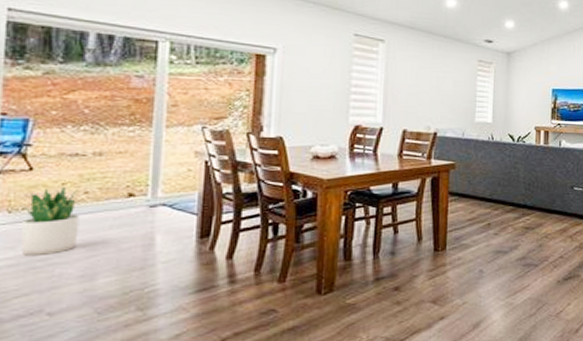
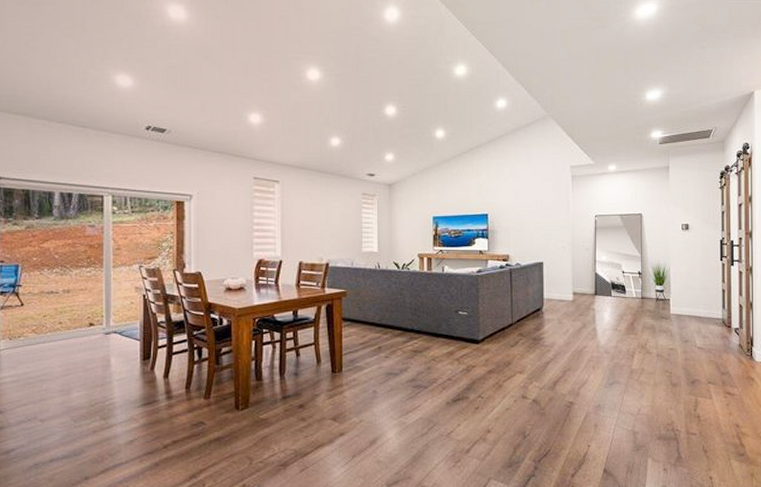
planter: present [21,186,80,255] -> none [18,318,57,374]

